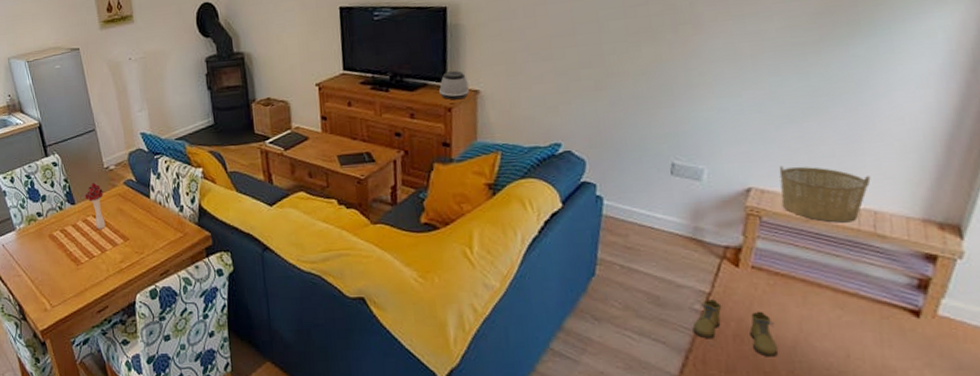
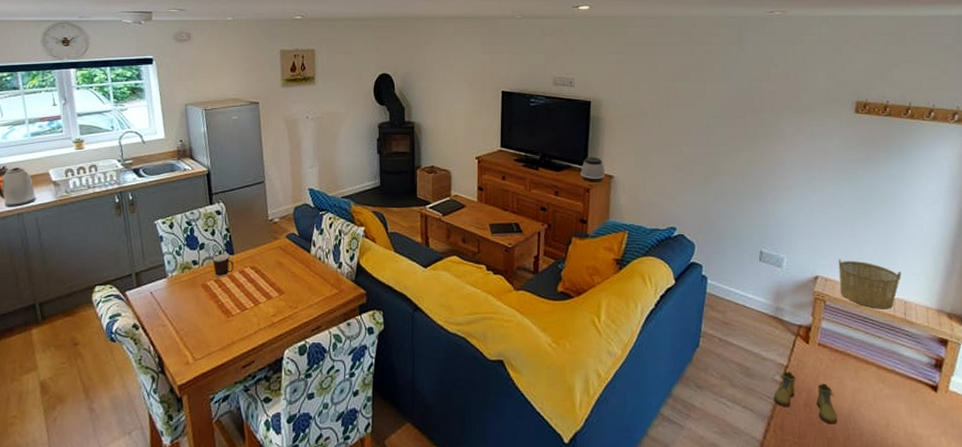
mug: none [55,204,77,227] -> present [212,253,234,277]
flower bouquet: present [85,182,106,229] -> none [245,233,264,281]

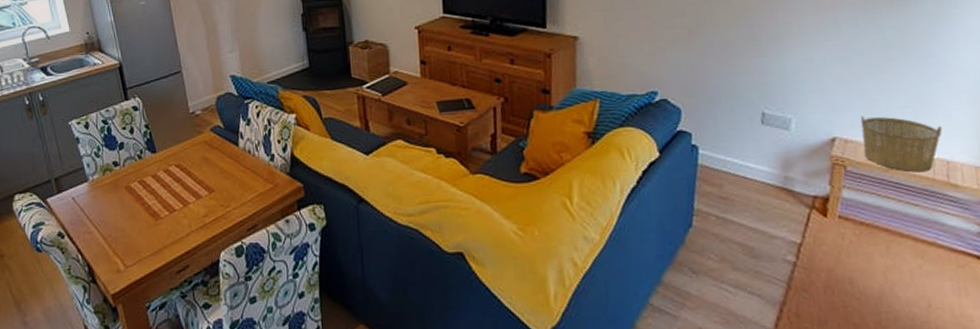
mug: present [212,253,234,277] -> none [134,152,158,178]
speaker: present [580,157,605,182] -> none [539,16,568,46]
boot: present [773,372,838,424] -> none [785,250,866,308]

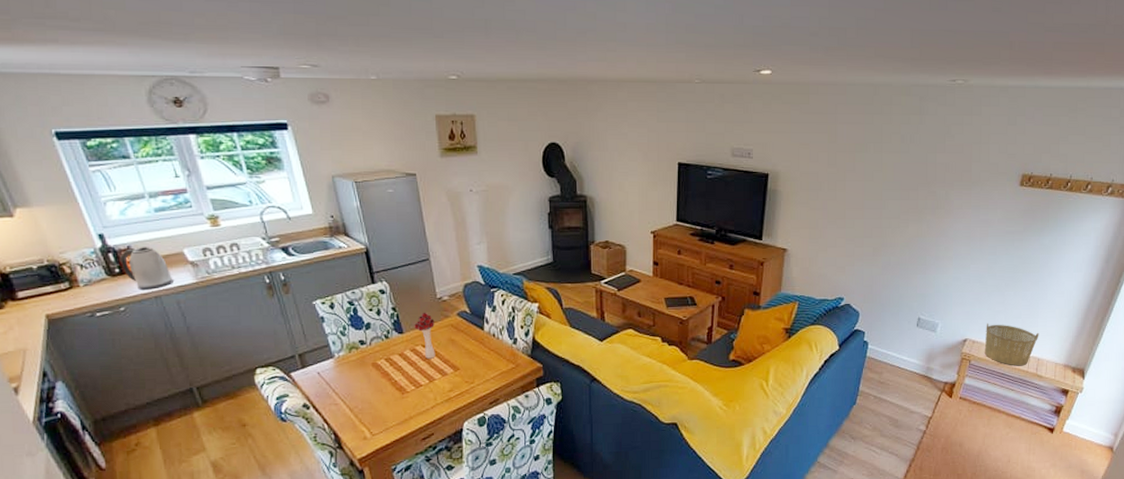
flower bouquet: none [167,128,189,180] -> present [414,312,436,359]

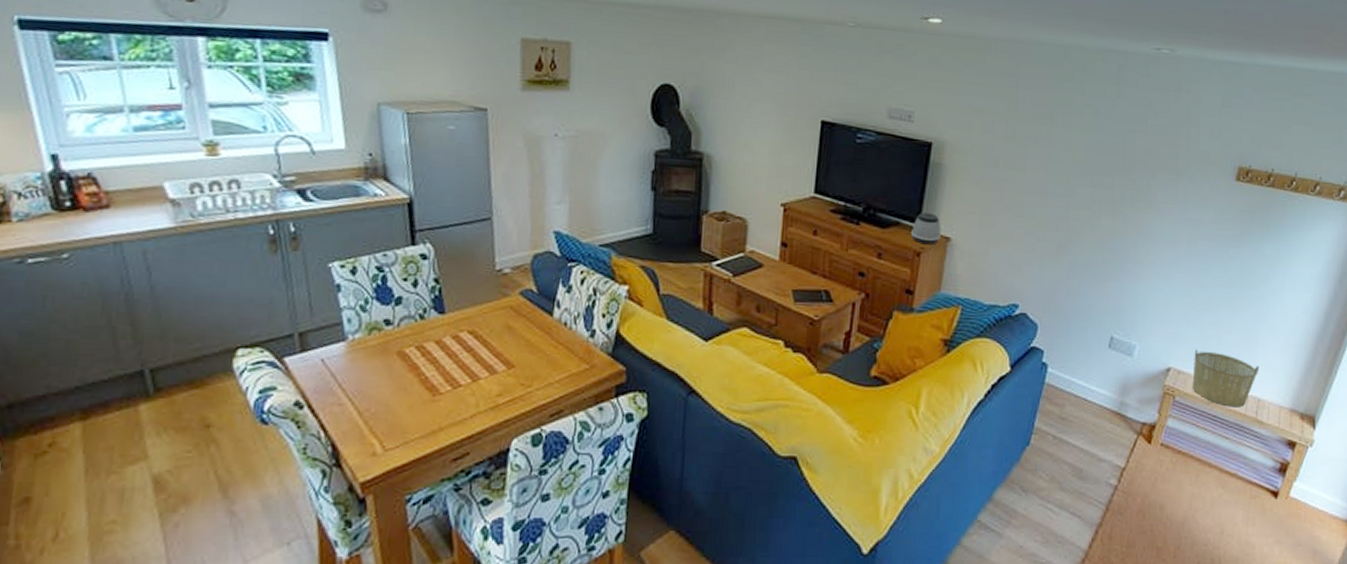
kettle: present [119,247,173,290] -> none [73,175,143,233]
flower bouquet: present [414,312,436,359] -> none [460,287,489,350]
speaker: none [755,231,779,256] -> present [911,213,941,245]

